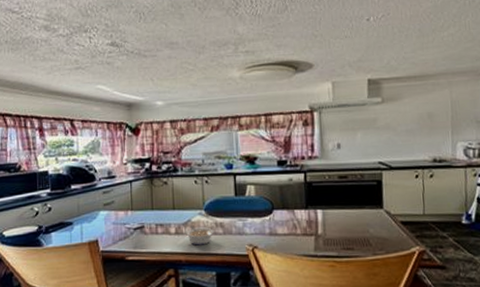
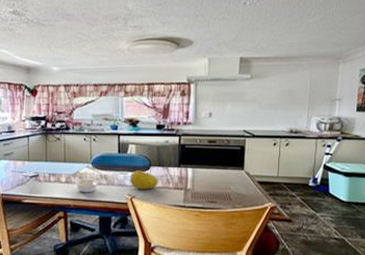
fruit: none [250,215,284,238] -> present [130,170,159,190]

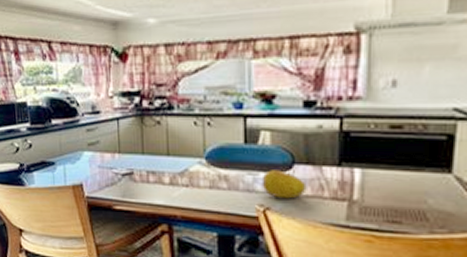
legume: present [75,176,99,193] -> none [182,176,217,201]

